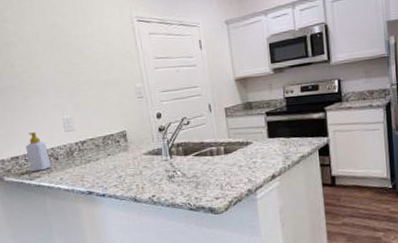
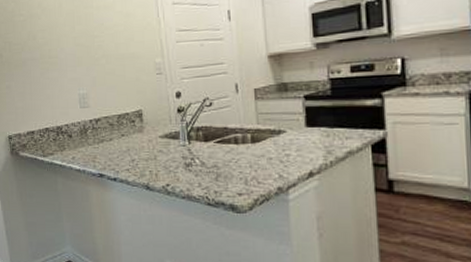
soap bottle: present [25,131,51,172] -> none [41,106,64,148]

